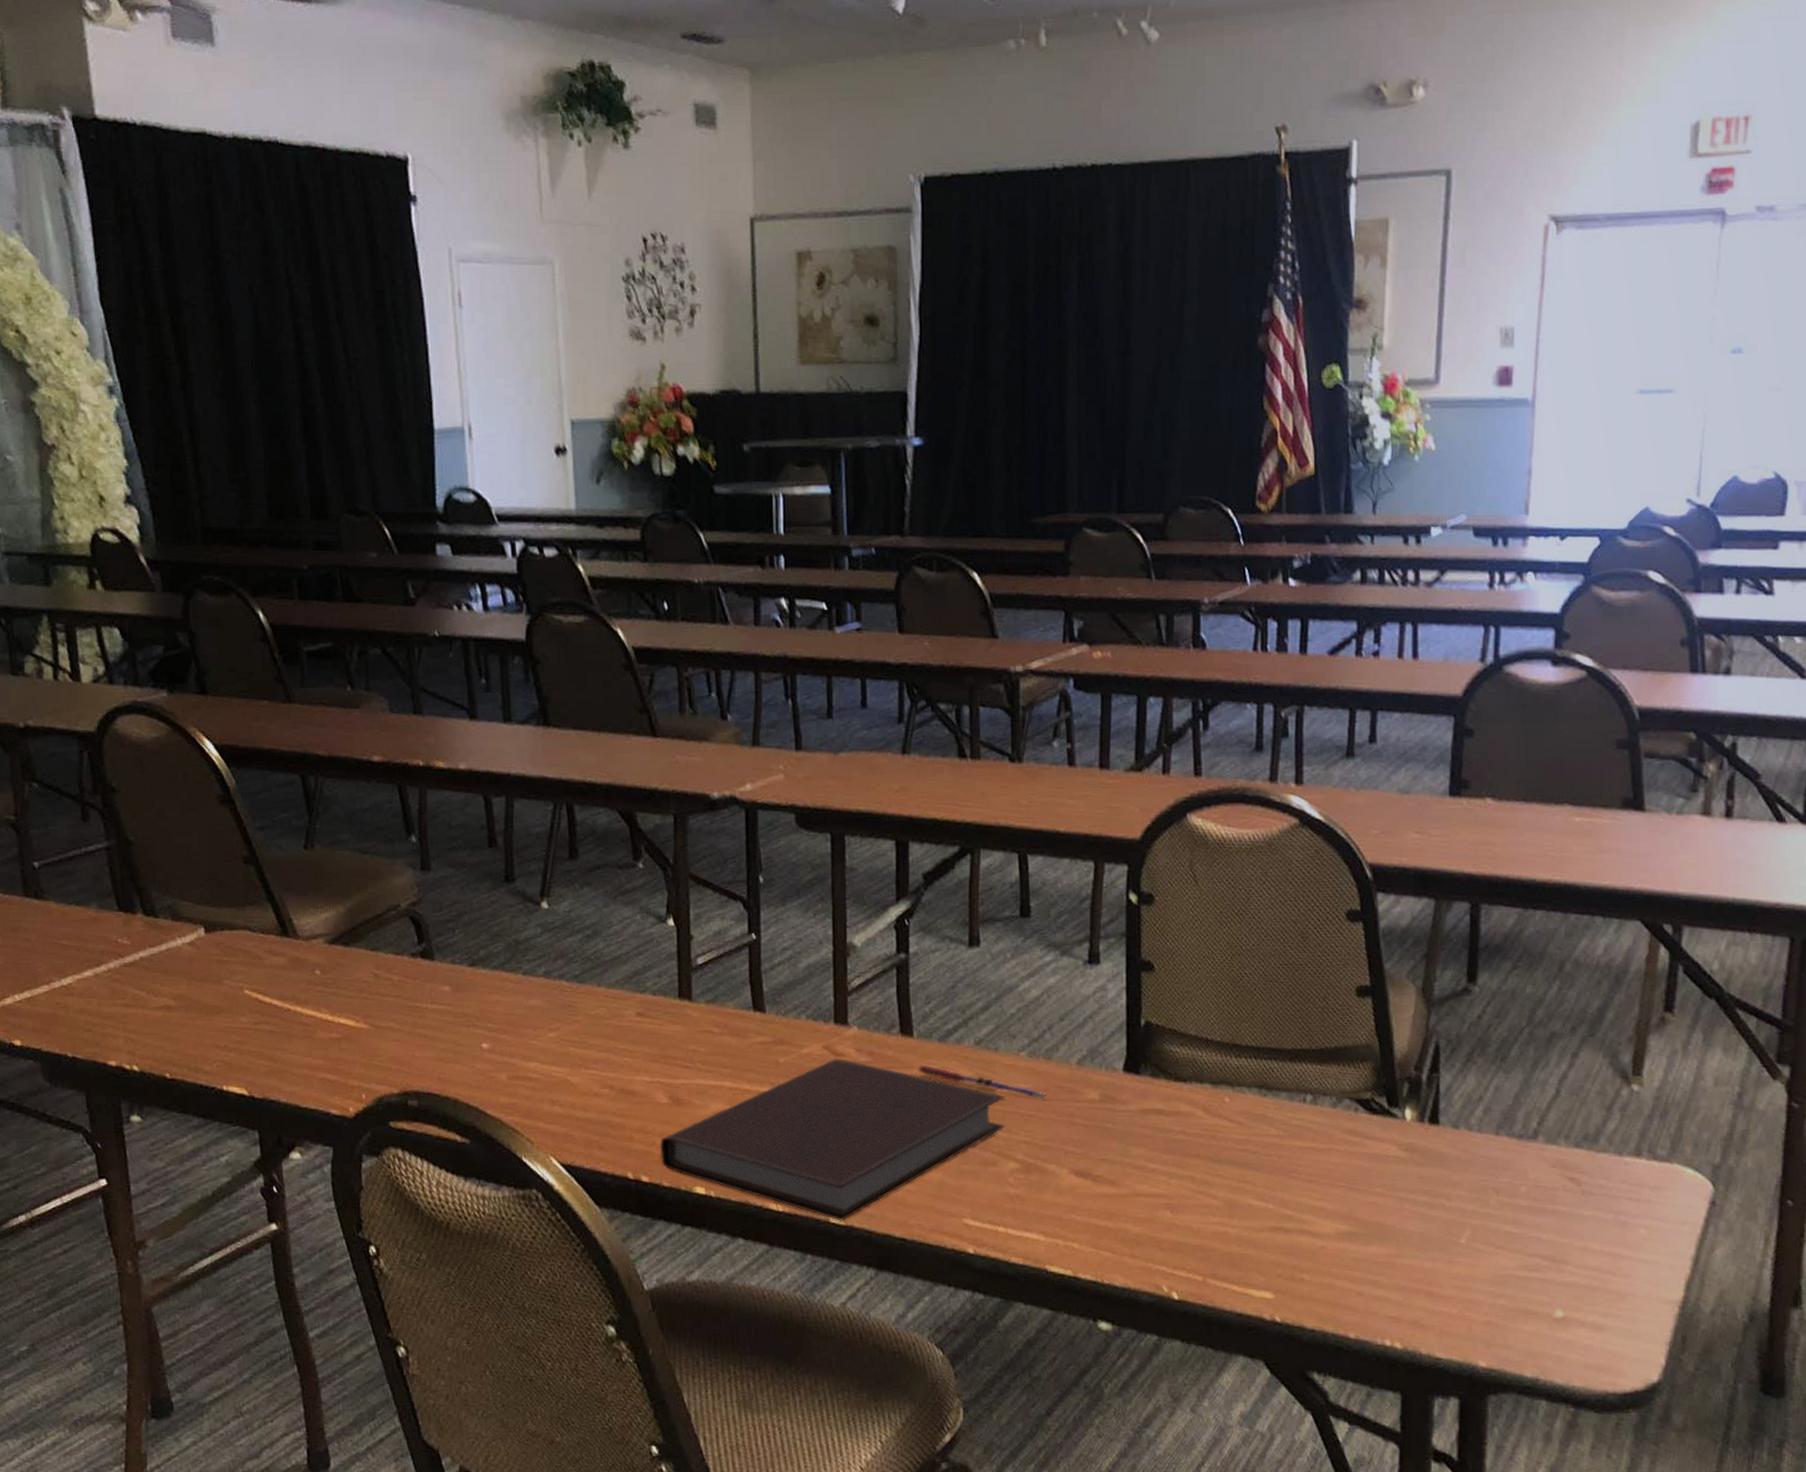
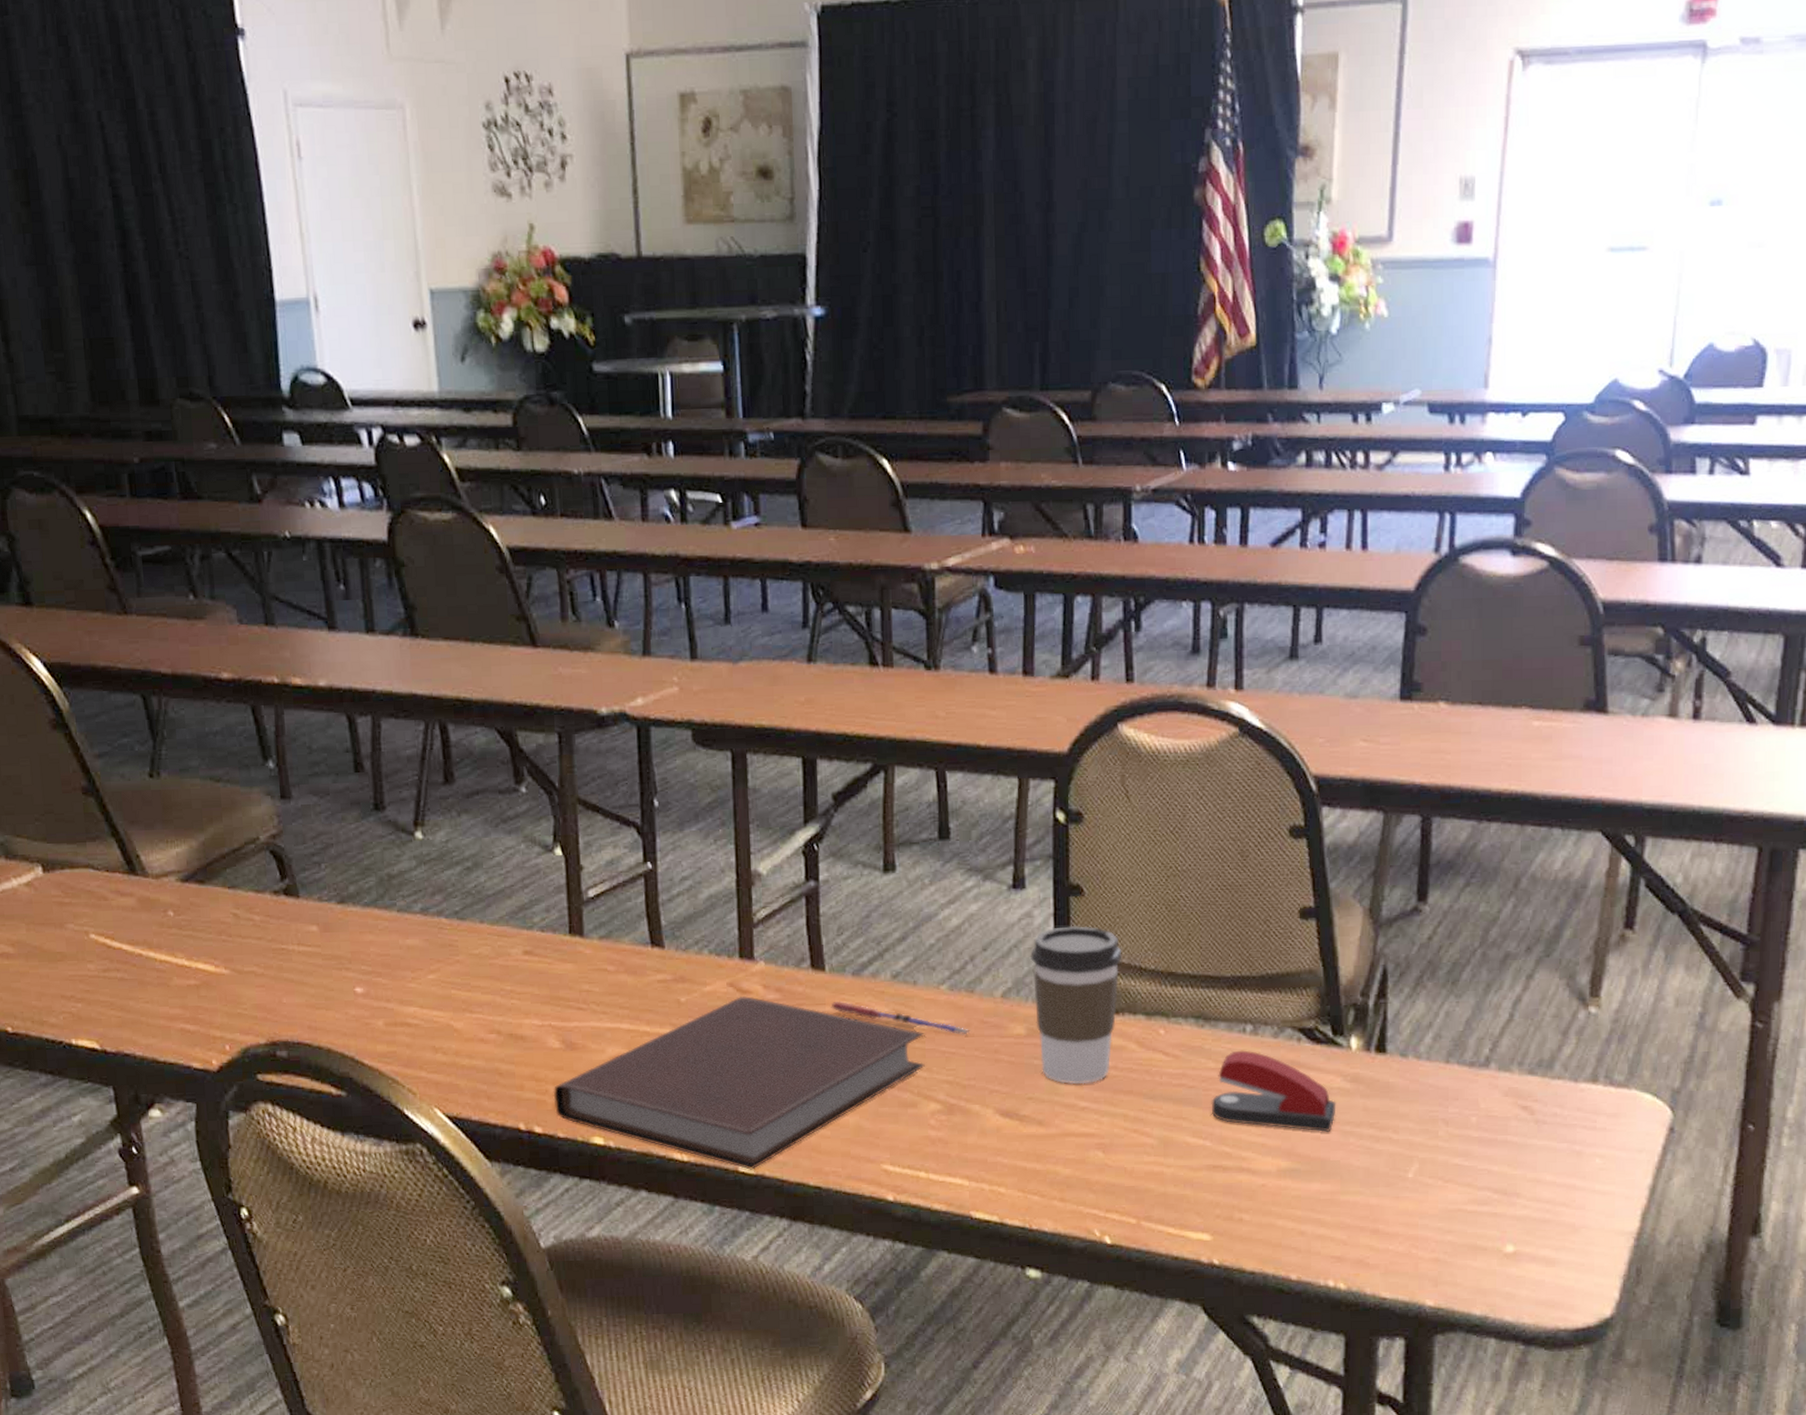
coffee cup: none [1104,998,1190,1148] -> present [1030,925,1122,1084]
stapler: none [1273,1119,1392,1199] -> present [1211,1050,1336,1133]

